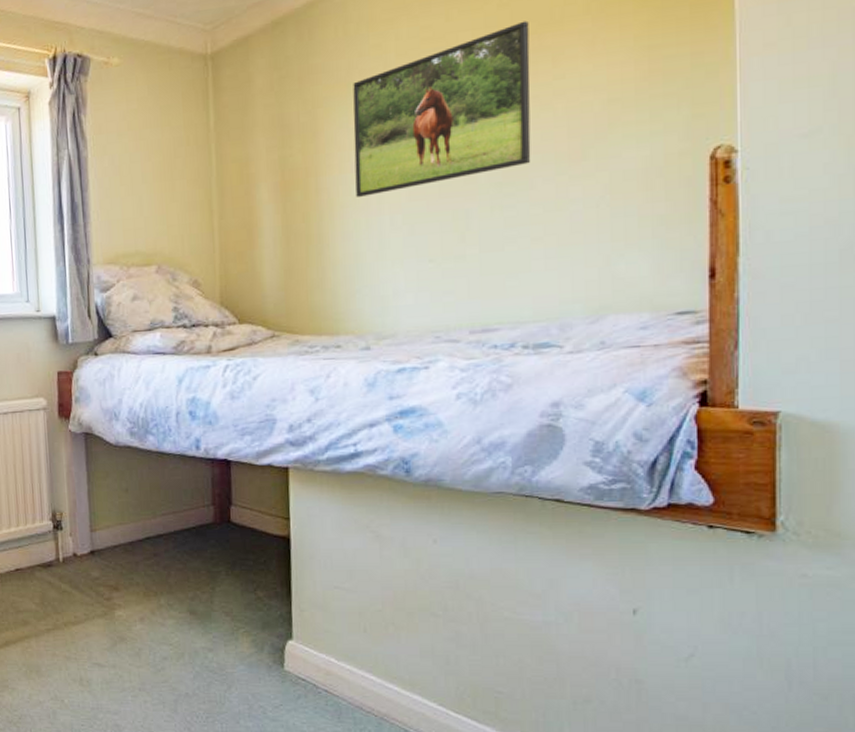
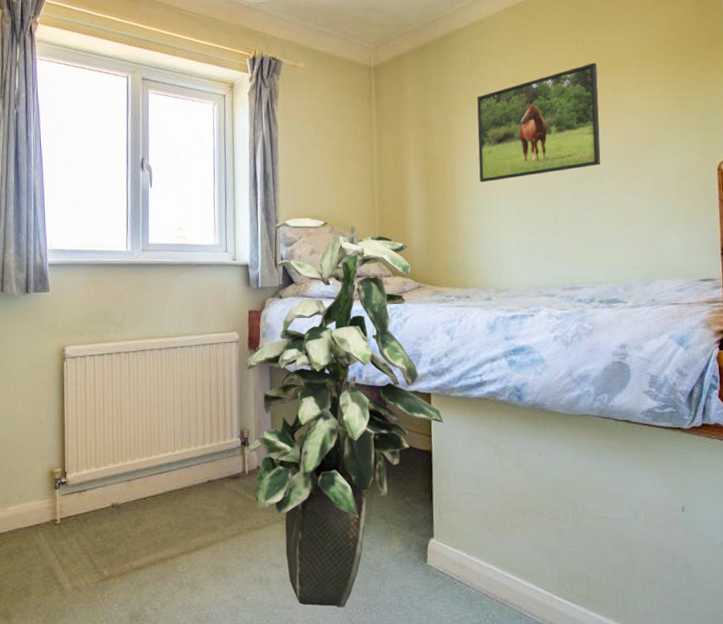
indoor plant: none [55,255,305,714] -> present [244,218,443,607]

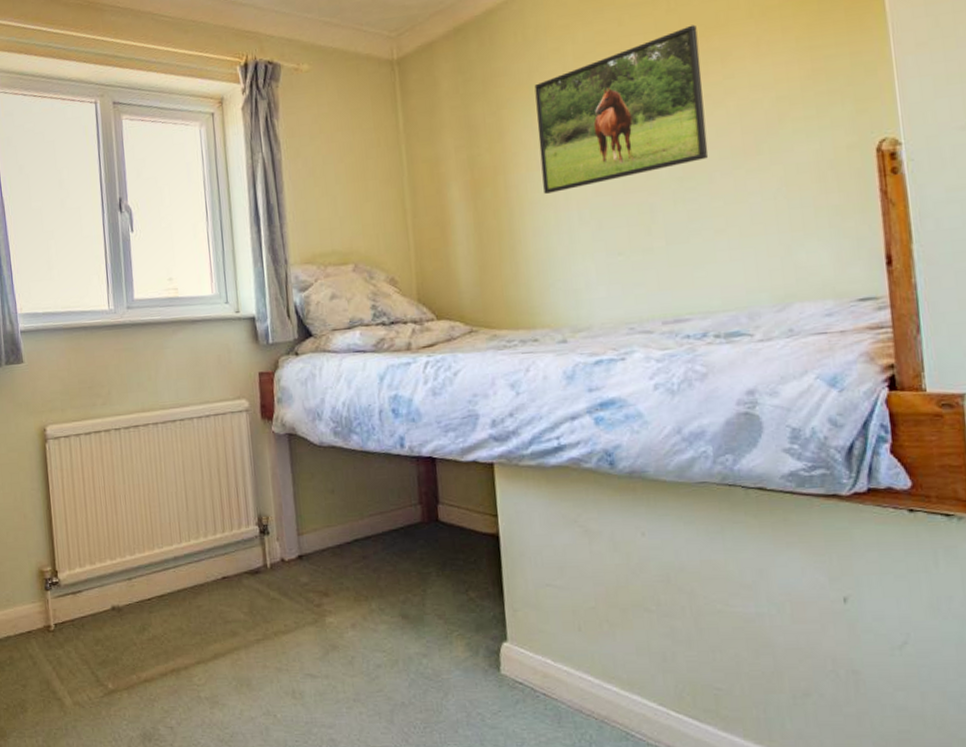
indoor plant: present [244,218,443,607] -> none [258,255,512,725]

